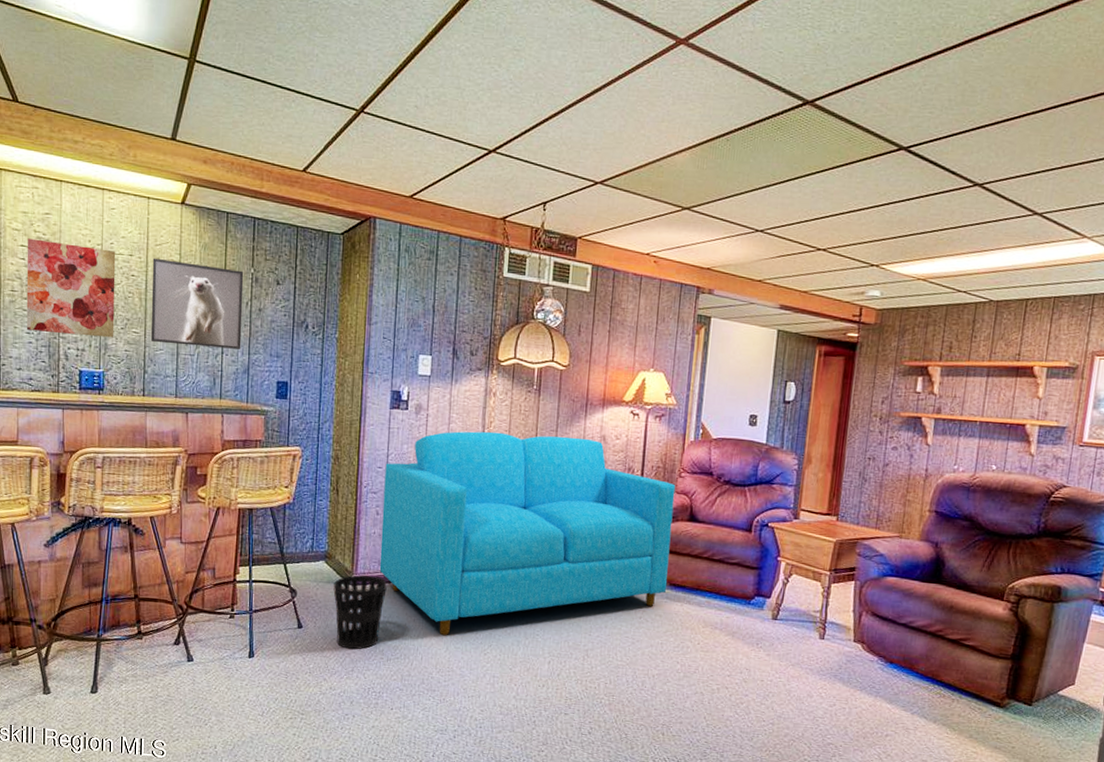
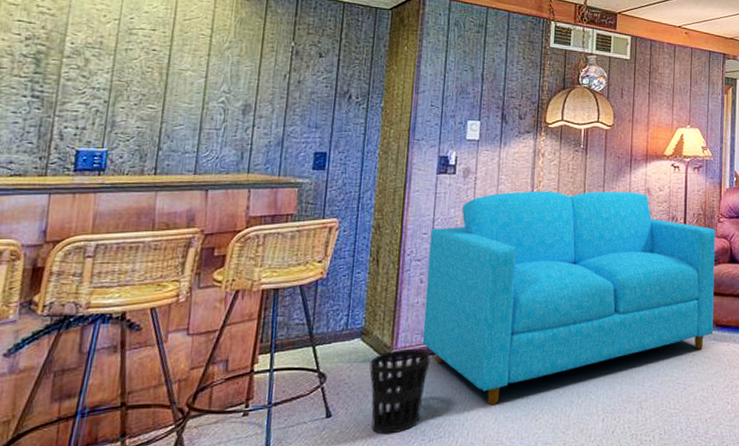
wall art: present [26,238,116,338] -> none [12,13,136,115]
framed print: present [150,258,244,349] -> none [169,32,284,122]

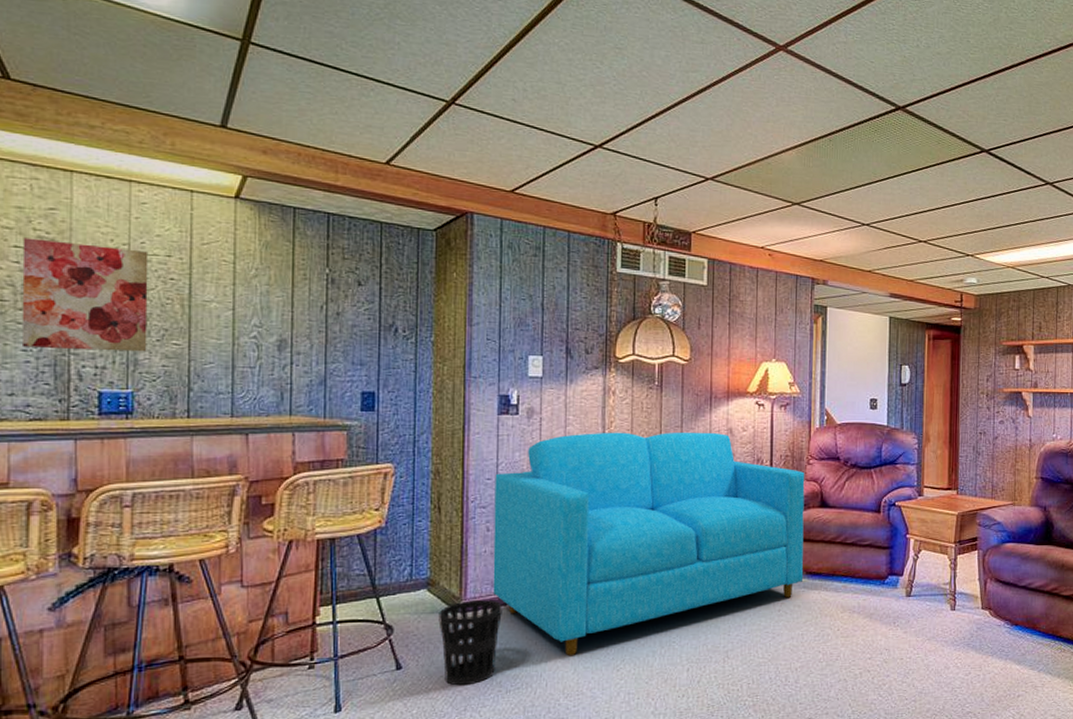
wall art: none [12,13,136,115] -> present [21,238,149,352]

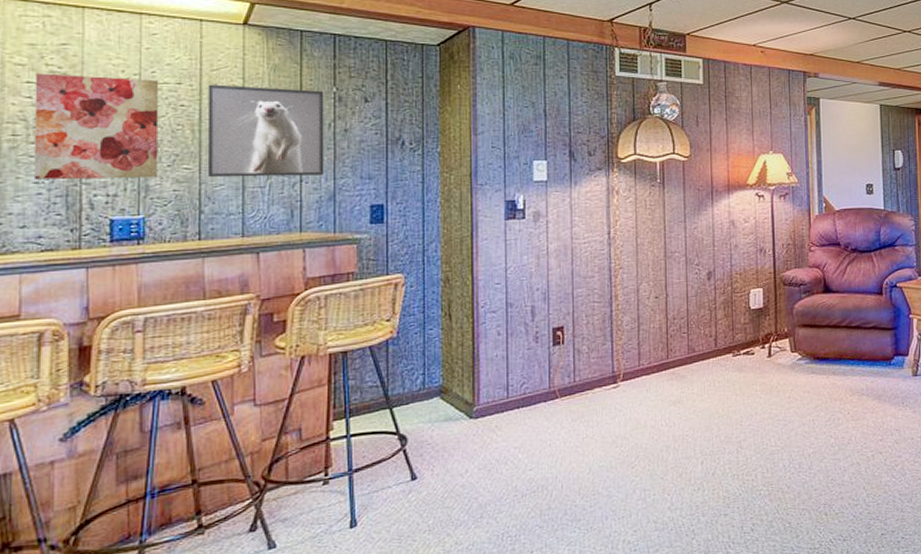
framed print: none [196,258,317,358] -> present [207,84,324,178]
wastebasket: present [438,600,502,686] -> none [452,404,516,493]
sofa: present [493,432,805,656] -> none [504,225,811,456]

